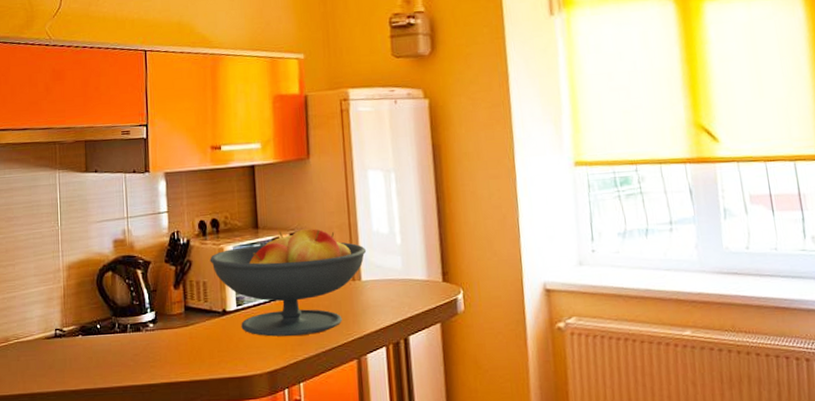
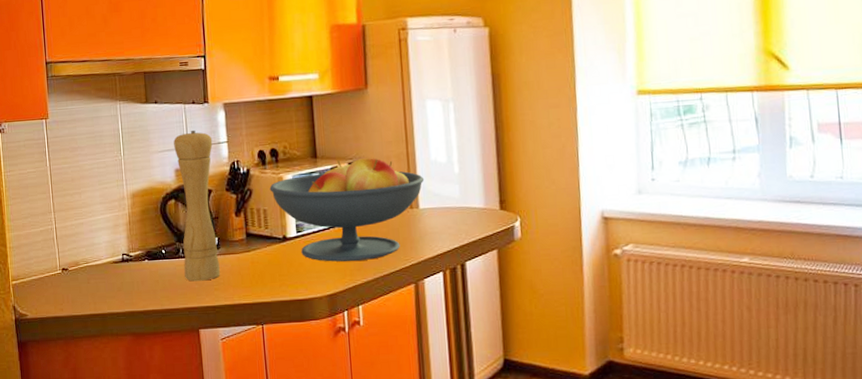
pepper mill: none [113,199,157,358] -> present [174,129,220,282]

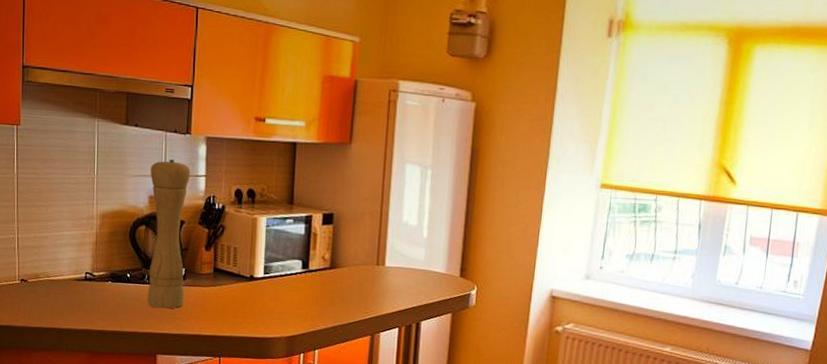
fruit bowl: present [269,158,425,262] -> none [242,210,394,309]

